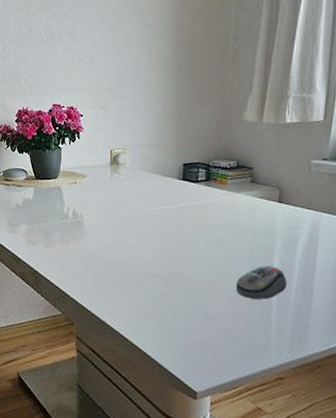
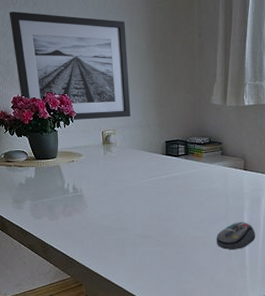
wall art: none [21,16,148,137] -> present [9,11,131,121]

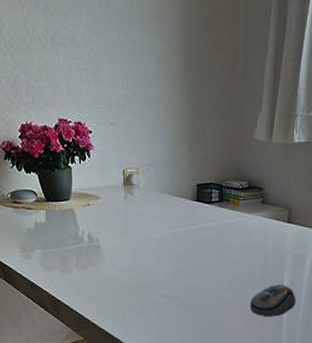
wall art: present [9,11,131,121] -> none [16,16,158,156]

